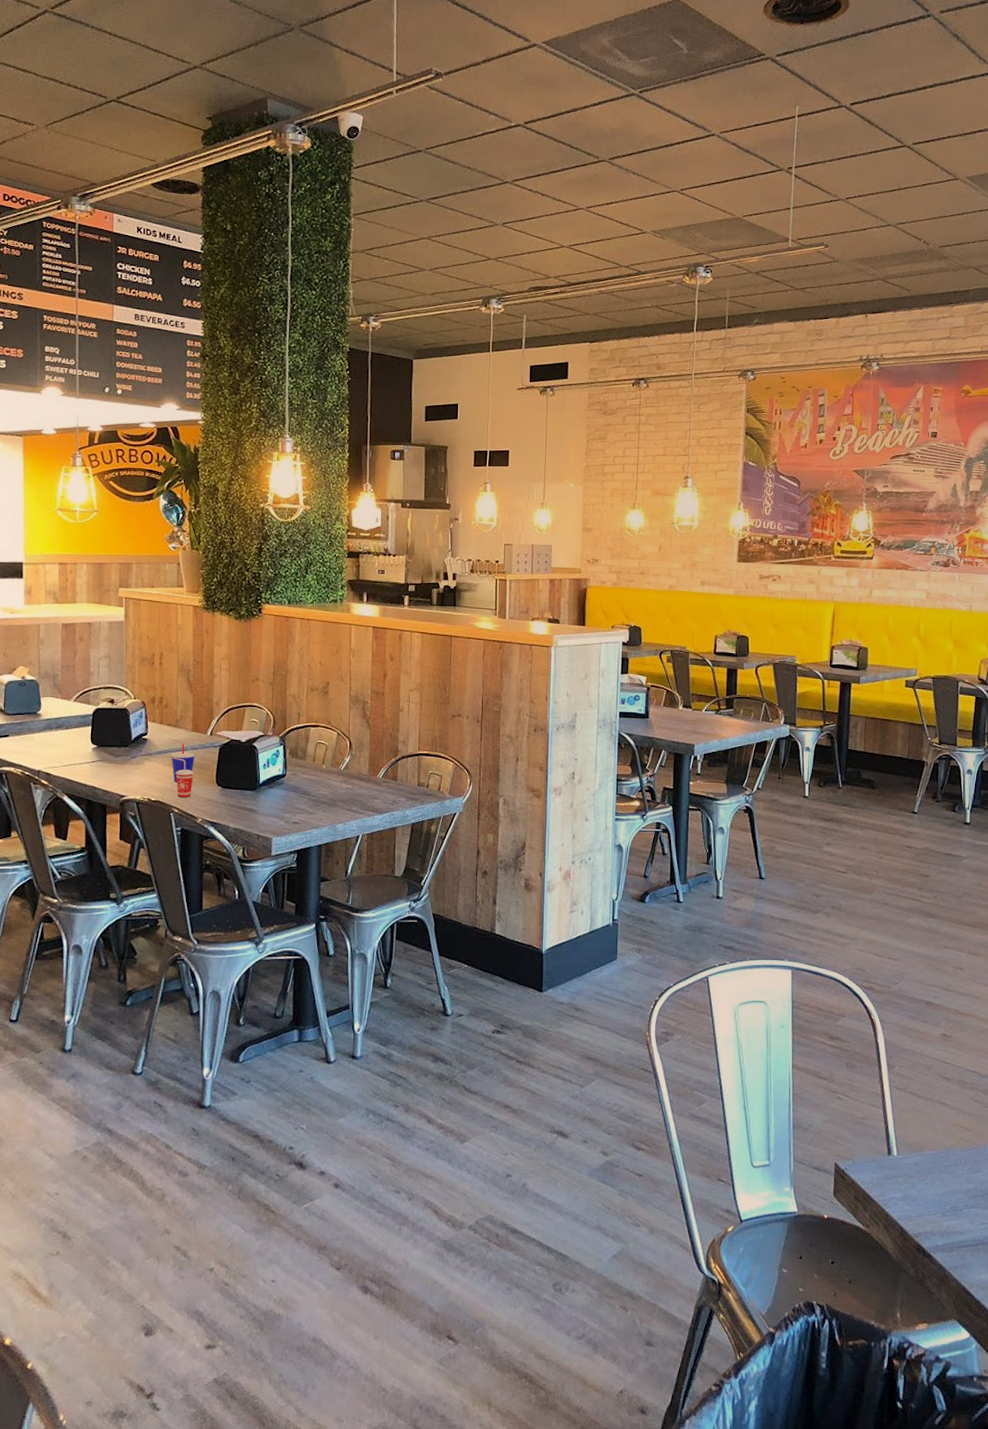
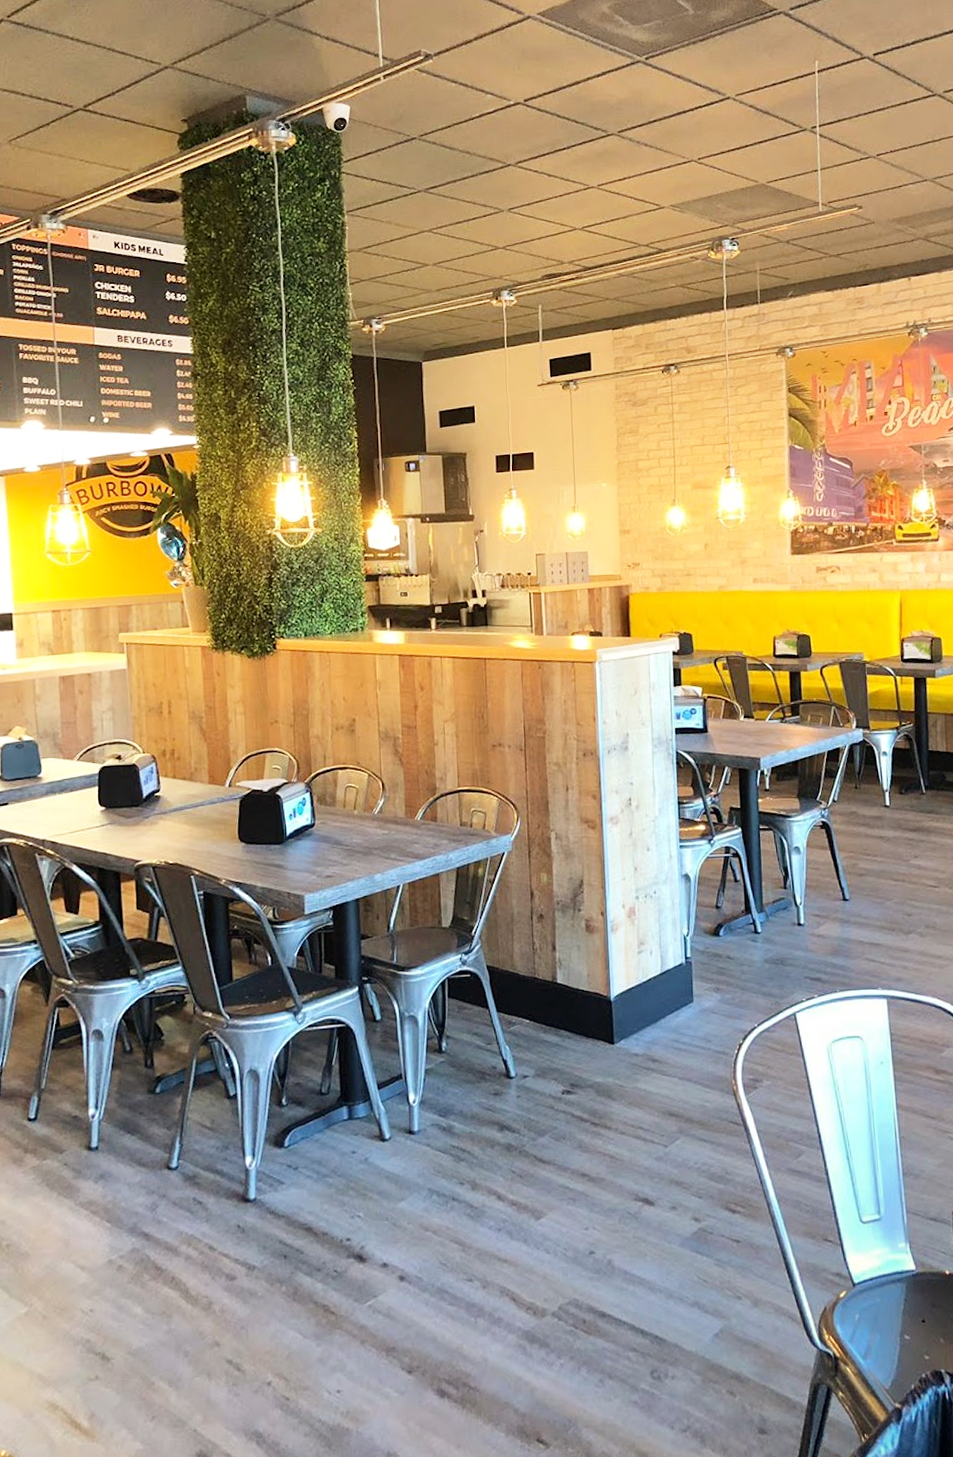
beverage cup: present [171,744,196,783] -> none [187,799,214,842]
beverage cup: present [172,757,194,798] -> none [188,813,214,858]

